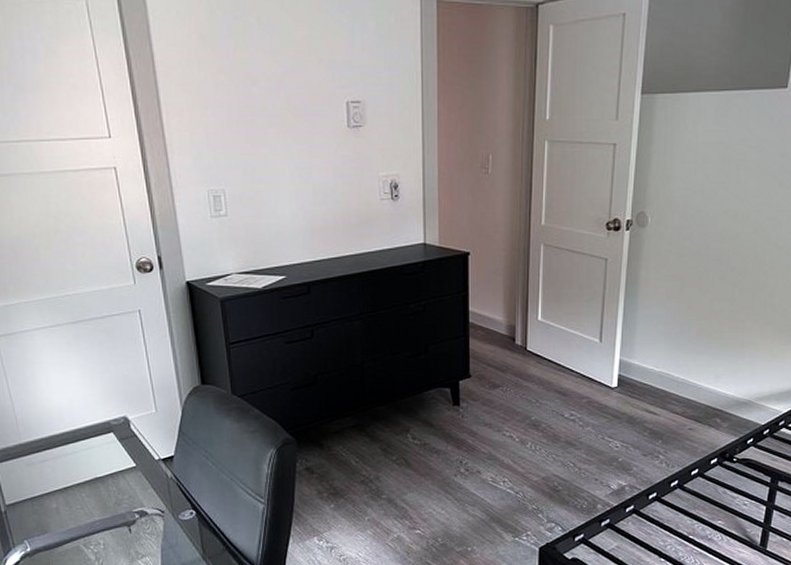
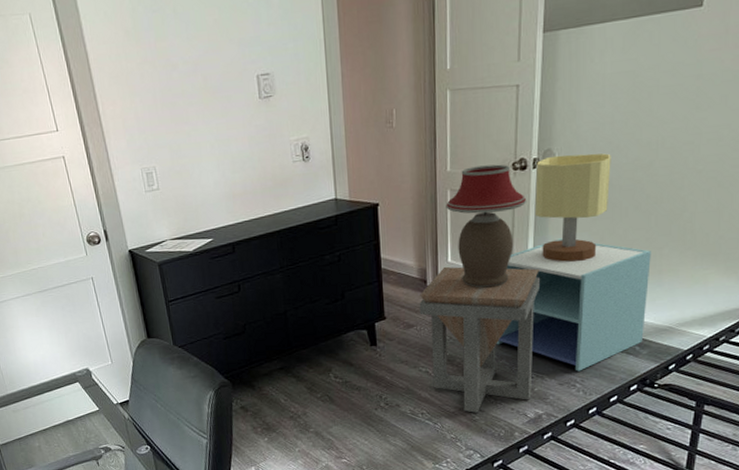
side table: none [506,325,629,482] -> present [419,266,541,413]
table lamp: none [538,222,619,350] -> present [446,164,527,288]
nightstand: none [582,304,734,442] -> present [496,238,651,372]
table lamp: none [627,219,701,328] -> present [535,153,611,262]

